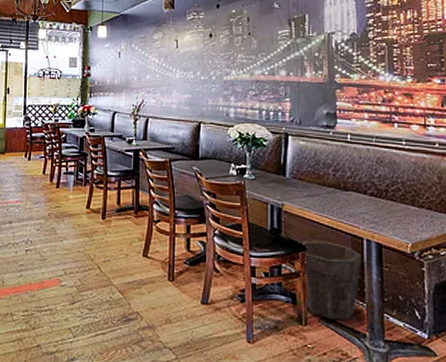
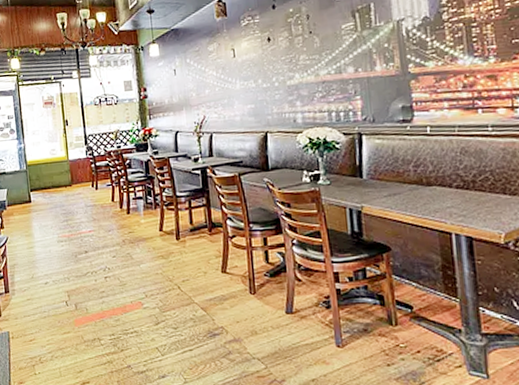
waste bin: present [298,240,362,321] -> none [382,239,452,318]

